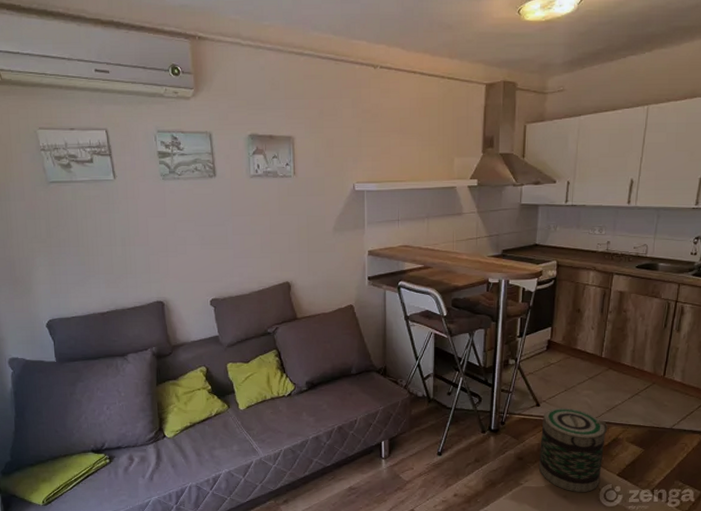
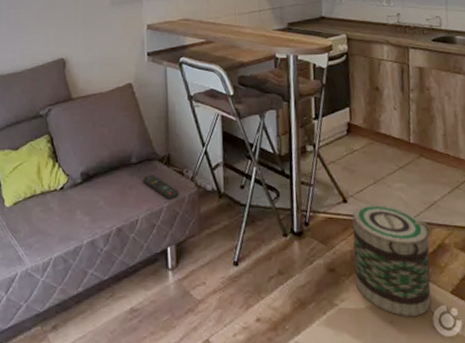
remote control: none [362,384,393,404] -> present [143,175,179,199]

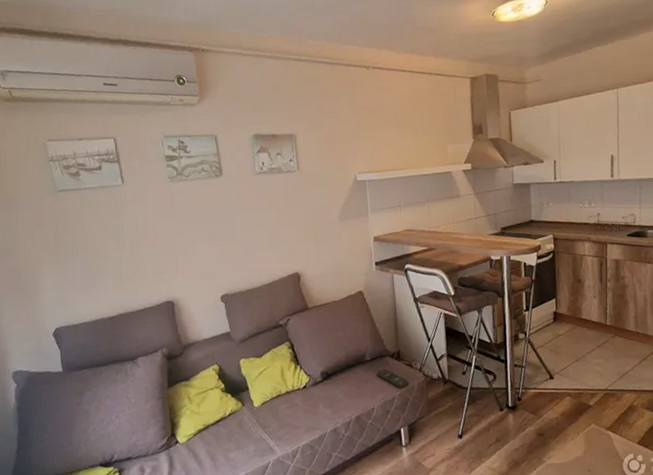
basket: present [352,204,431,316] -> none [557,378,622,465]

